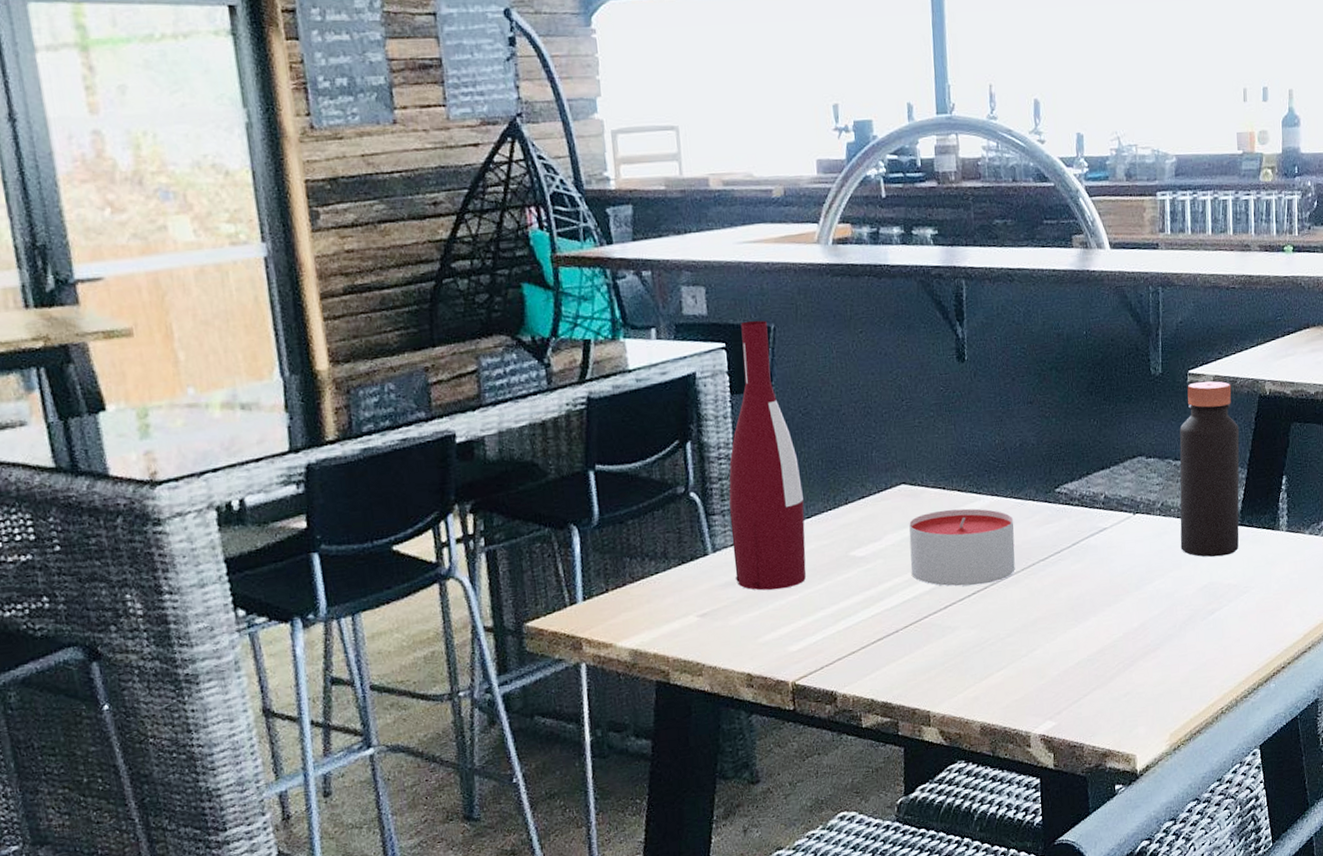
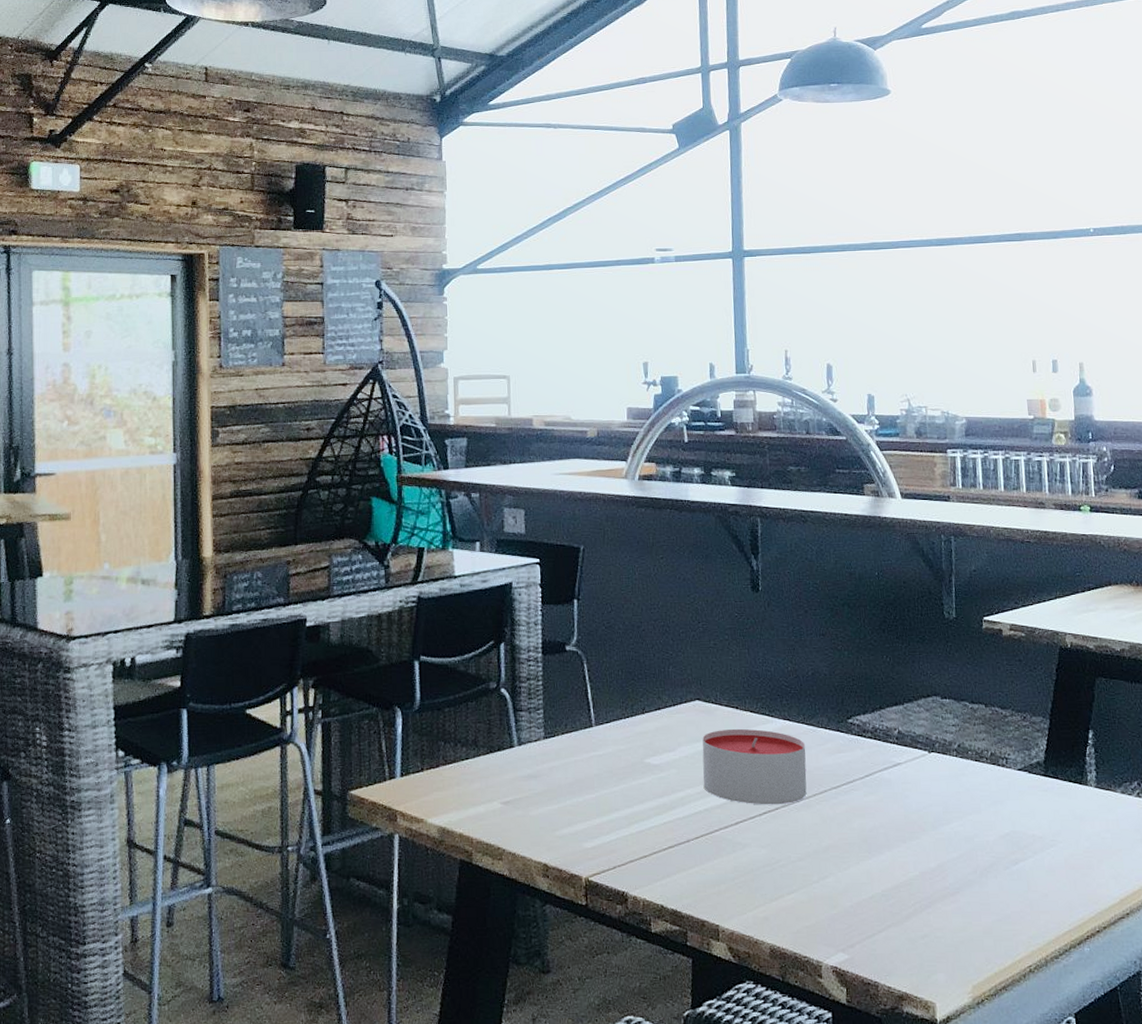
wine bottle: present [729,320,806,591] -> none [535,541,604,787]
bottle: present [1179,381,1240,557] -> none [975,628,1043,805]

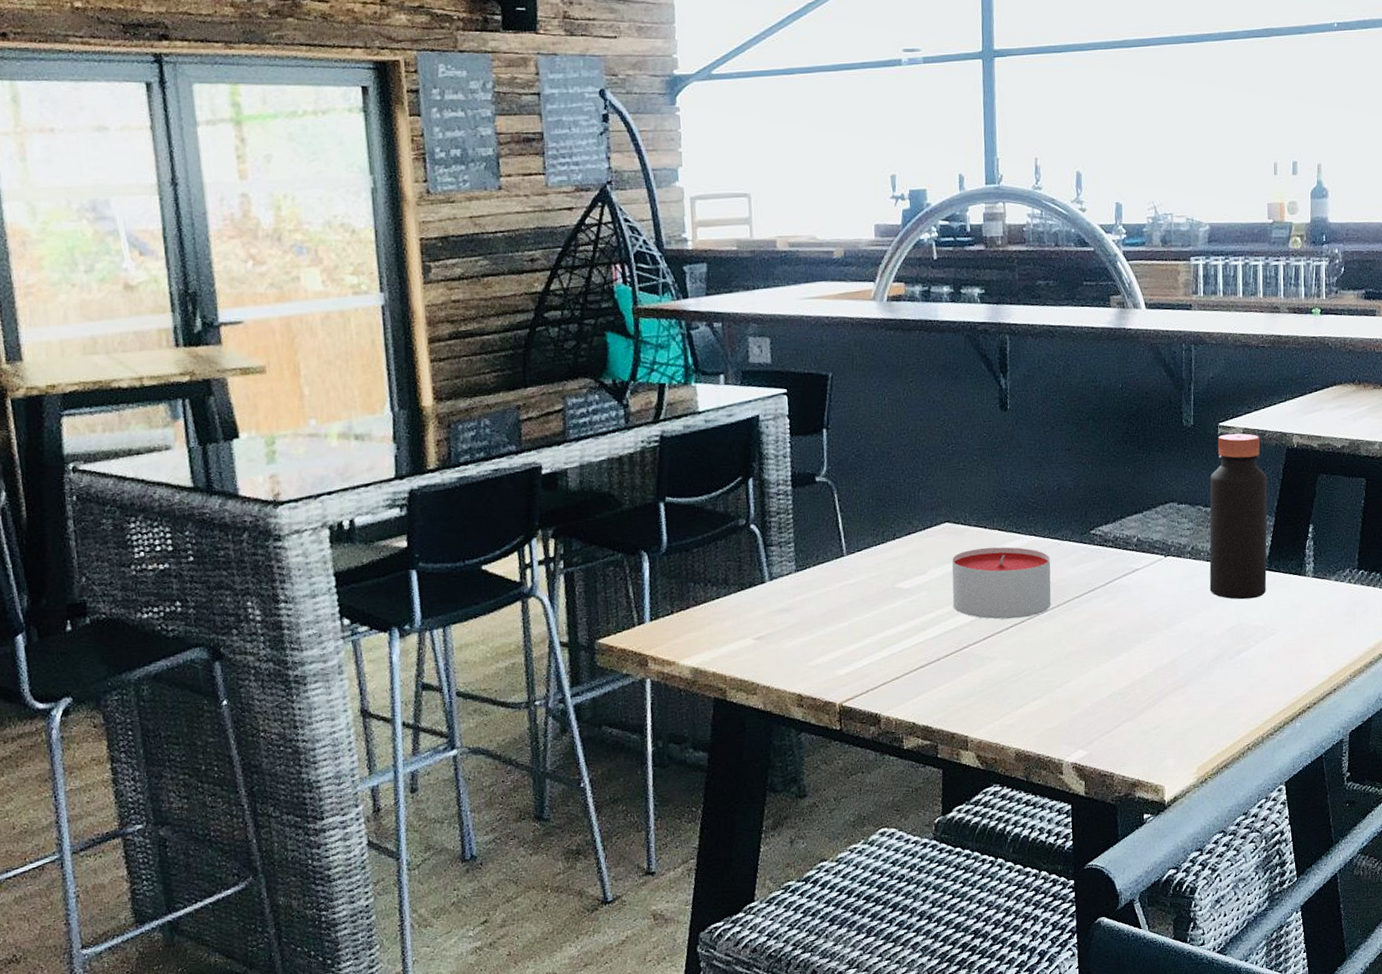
bottle: none [975,628,1043,805] -> present [1209,433,1268,600]

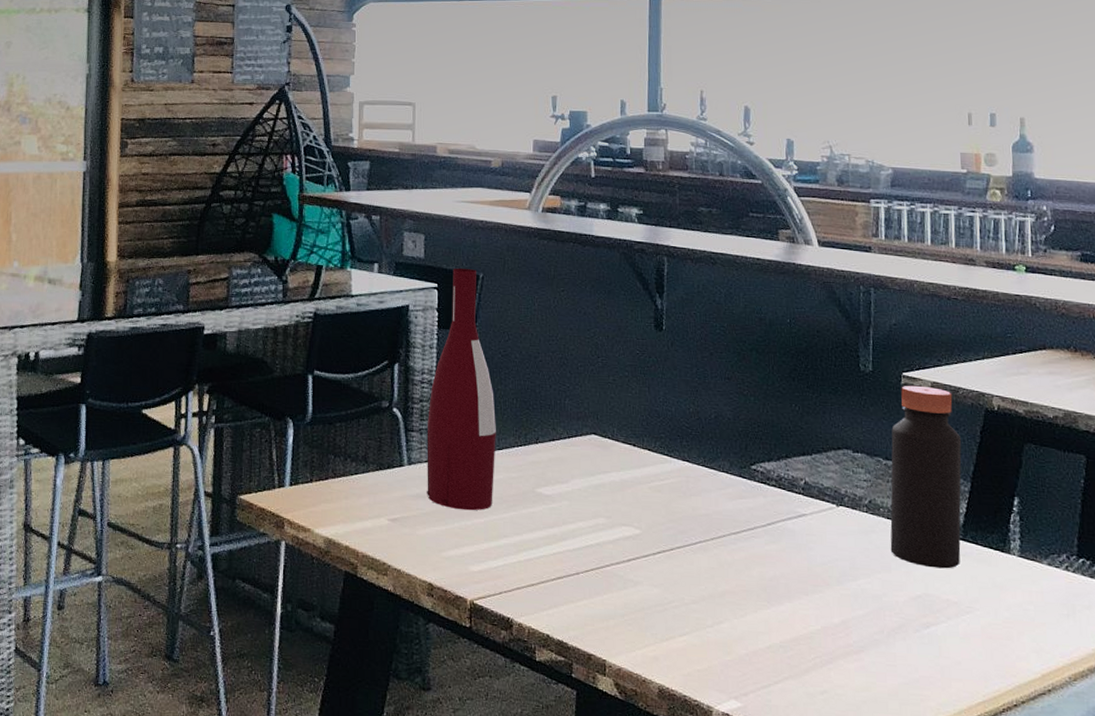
wine bottle: none [786,369,855,617] -> present [427,267,496,511]
candle: present [951,546,1051,619] -> none [595,465,705,546]

